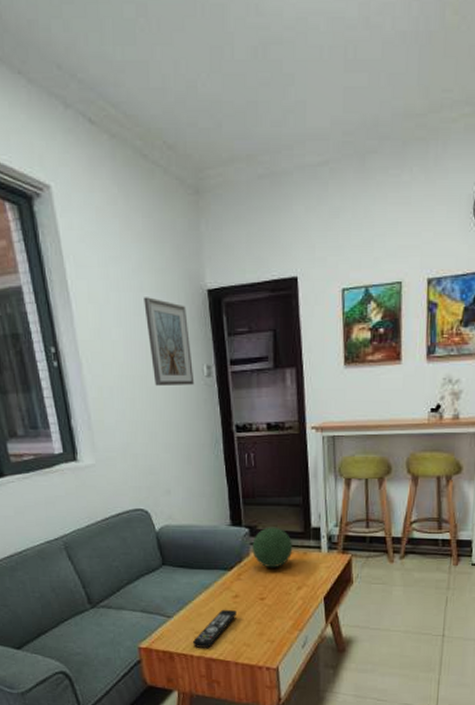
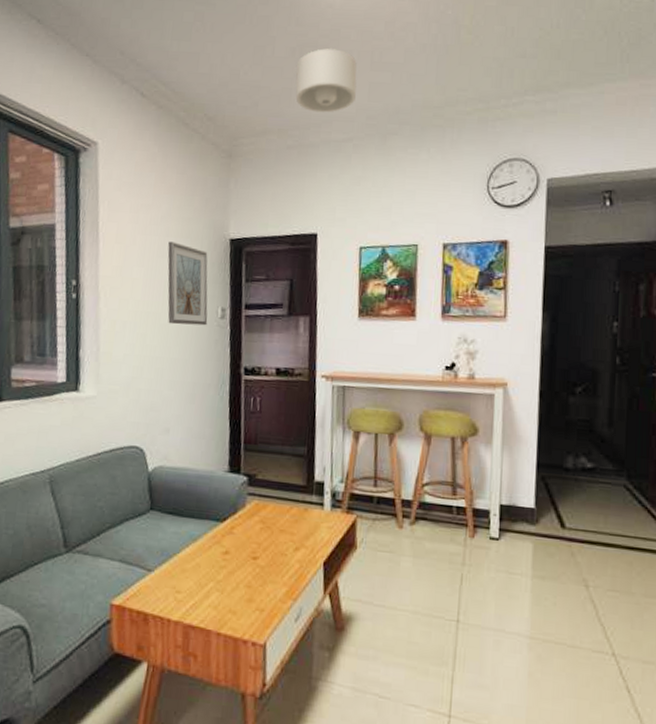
remote control: present [192,609,237,648] -> none [171,566,225,612]
decorative orb: present [252,527,293,568] -> none [249,477,294,524]
ceiling light: none [261,45,330,131] -> present [295,48,357,113]

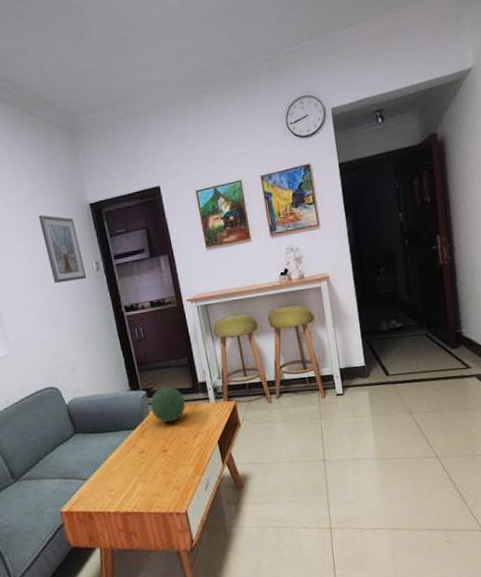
decorative orb: none [249,477,294,524] -> present [150,386,186,423]
ceiling light: present [295,48,357,113] -> none [113,26,168,84]

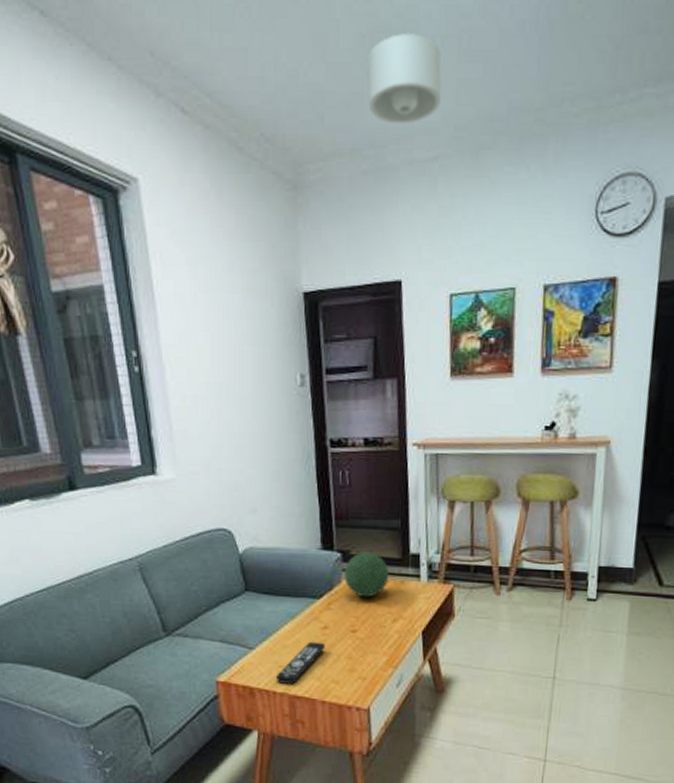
picture frame: present [39,215,87,284] -> none [234,299,286,396]
remote control: none [108,464,144,504] -> present [275,641,325,684]
ceiling light: none [113,26,168,84] -> present [367,34,442,124]

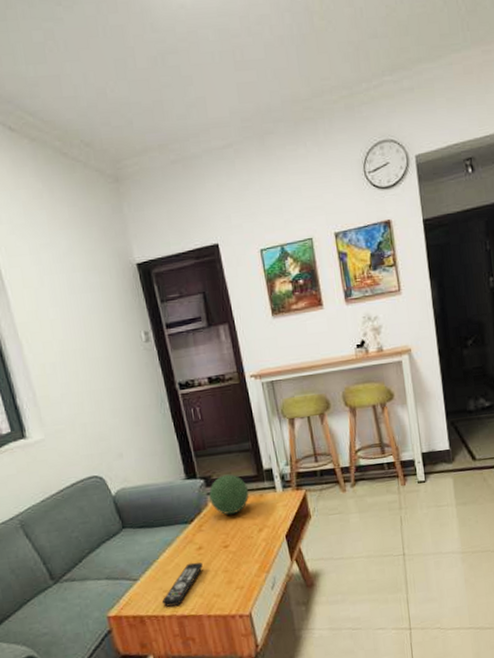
ceiling light: present [367,34,442,124] -> none [162,52,227,122]

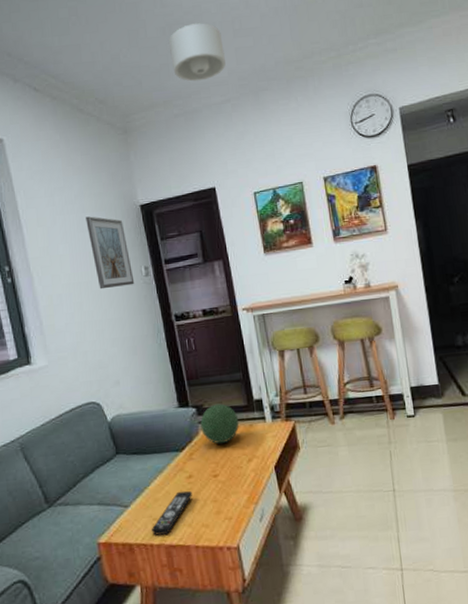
picture frame: none [77,276,134,357] -> present [86,216,135,290]
ceiling light: none [162,52,227,122] -> present [169,23,226,82]

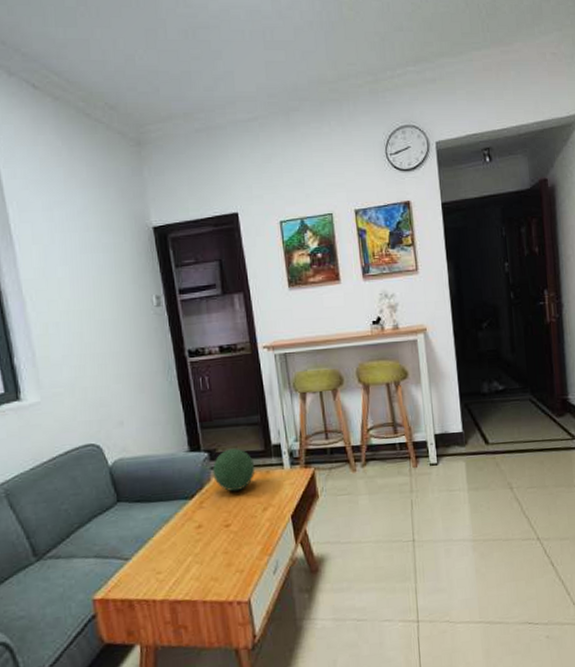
picture frame: present [86,216,135,290] -> none [90,236,144,319]
remote control: present [151,490,192,536] -> none [154,541,201,590]
ceiling light: present [169,23,226,82] -> none [192,29,254,94]

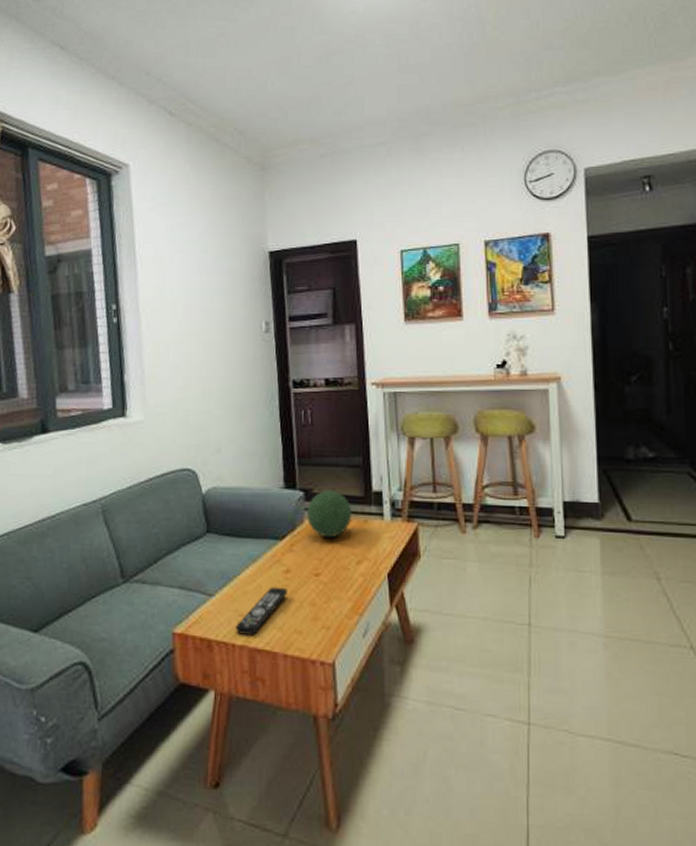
remote control: none [154,541,201,590] -> present [235,586,287,635]

